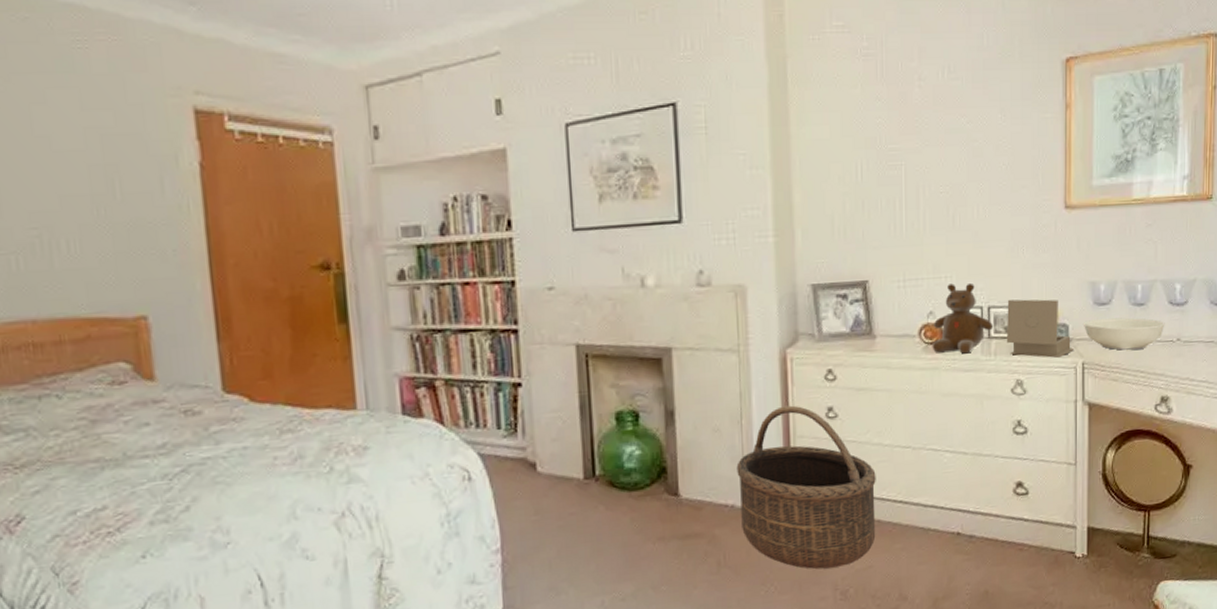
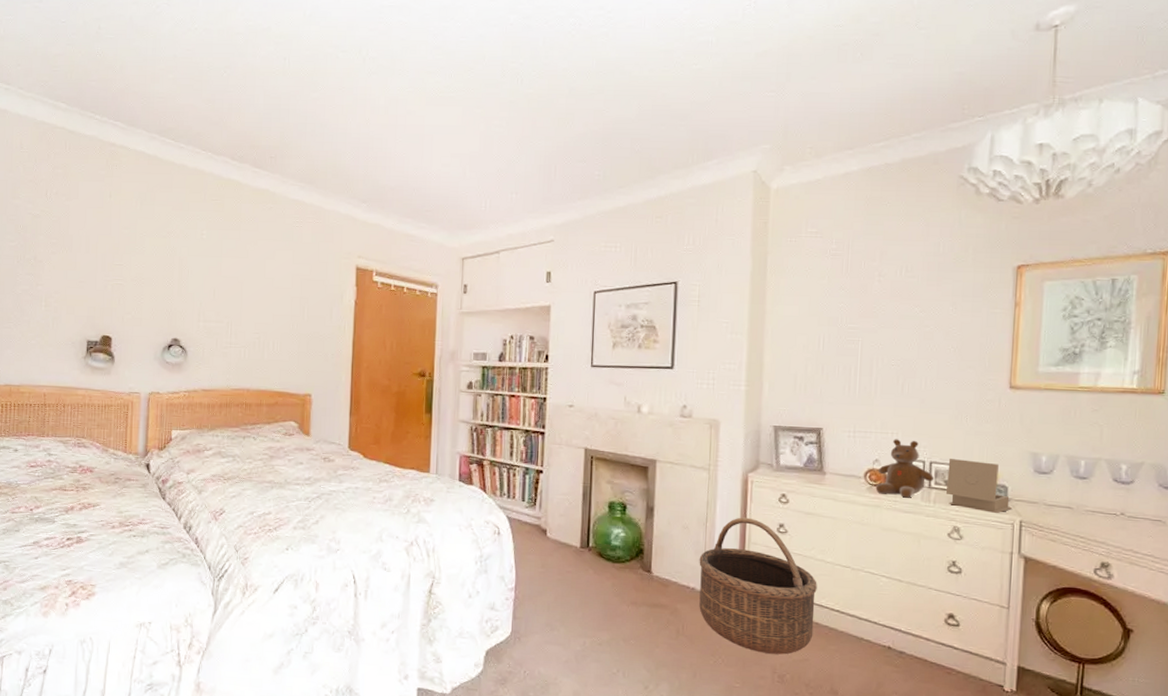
bowl: present [1083,317,1165,350] -> none [1022,485,1109,517]

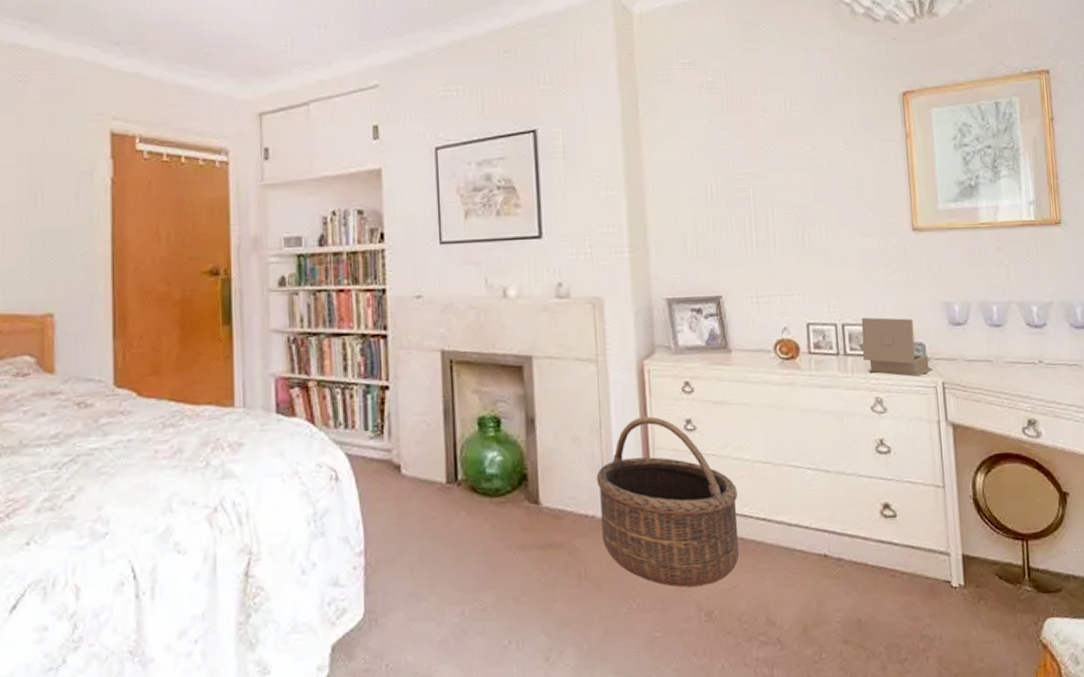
stuffed bear: present [875,439,935,498] -> none [787,300,849,370]

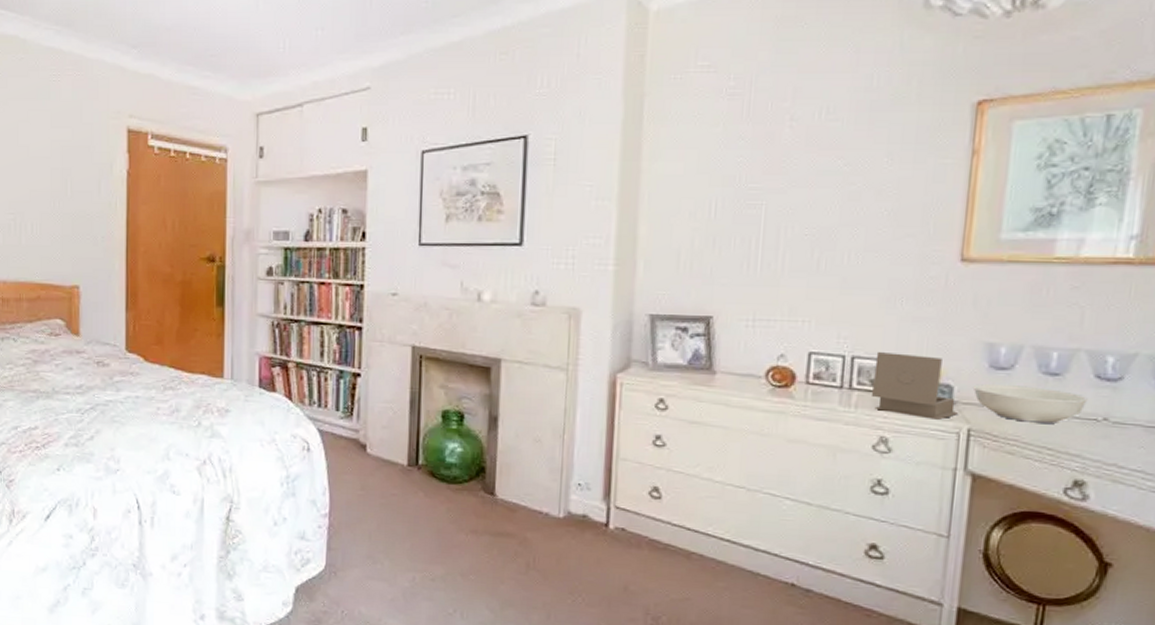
basket: present [596,416,740,588] -> none [554,427,703,593]
bowl: none [939,338,1025,371] -> present [972,384,1088,423]

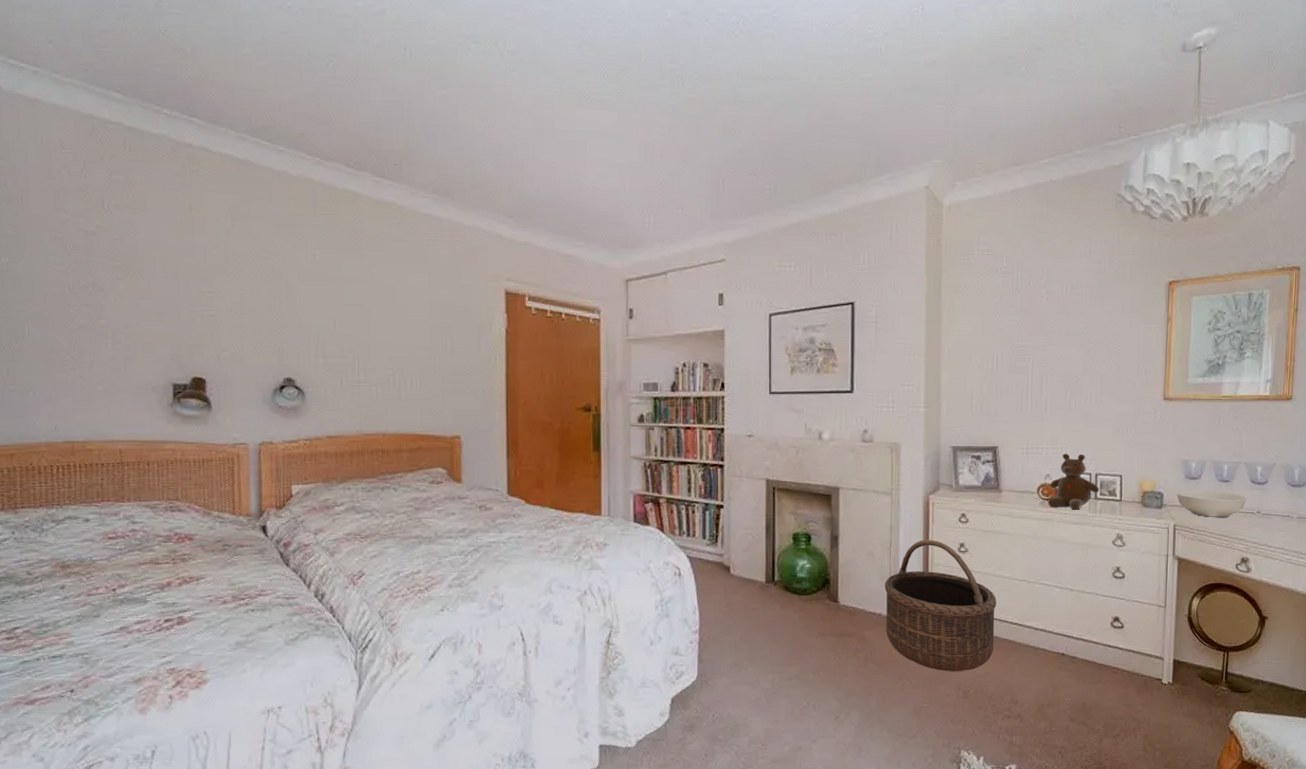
basket: none [554,427,703,593] -> present [884,539,997,672]
stuffed bear: none [779,328,857,402] -> present [1047,453,1100,510]
jewelry box: present [872,352,959,421] -> none [1111,470,1168,520]

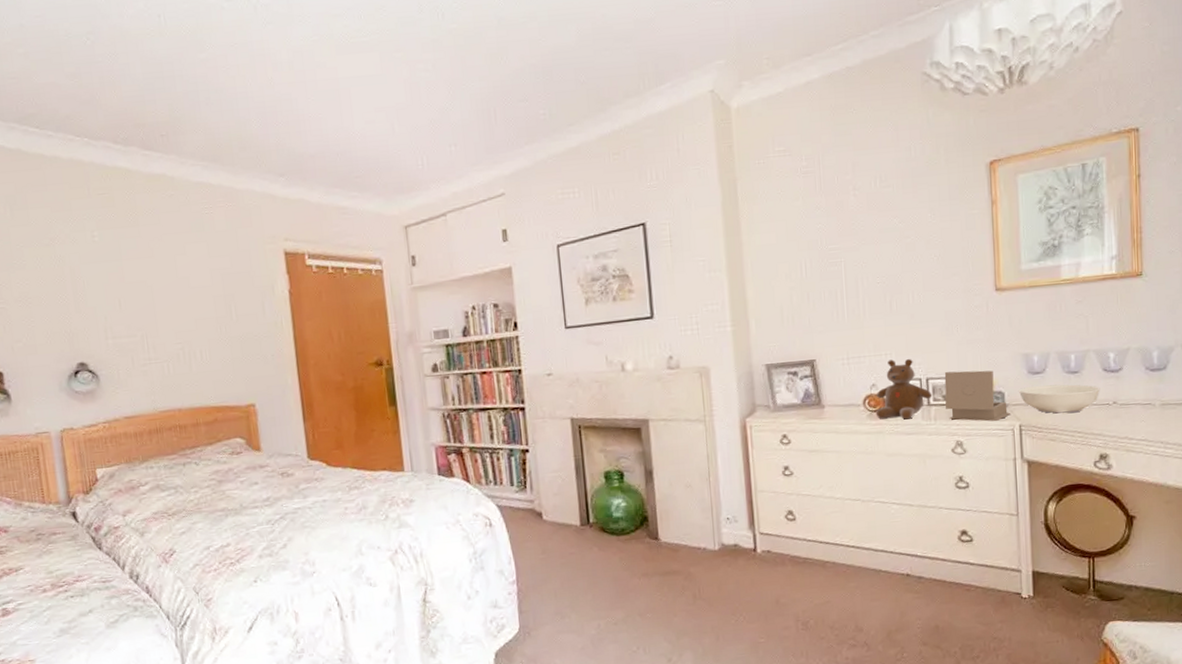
basket: present [884,539,997,672] -> none [706,465,832,603]
jewelry box: none [1111,470,1168,520] -> present [944,370,1011,422]

